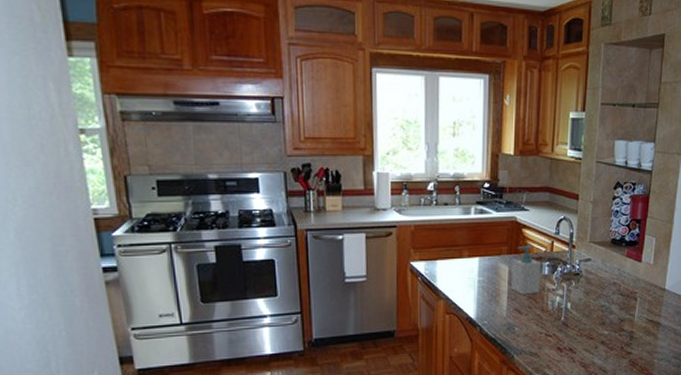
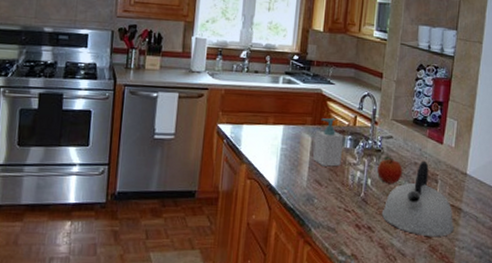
fruit: none [577,279,602,306] -> present [377,157,403,184]
kettle: none [582,280,653,352] -> present [381,160,454,237]

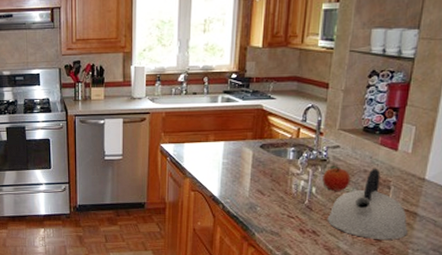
soap bottle: present [313,117,344,167] -> none [255,131,287,177]

